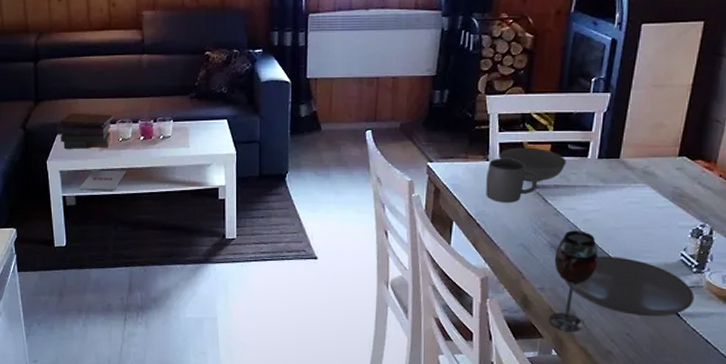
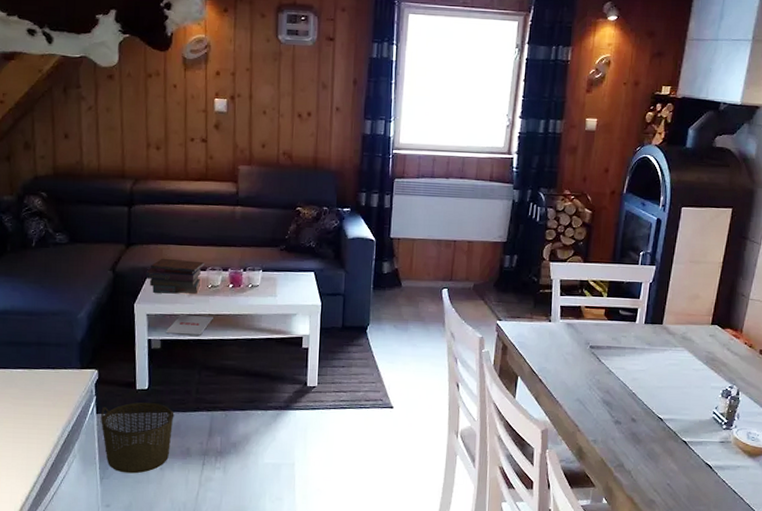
basket: none [22,259,94,330] -> present [101,402,174,474]
mug: present [486,158,538,203] -> none [548,319,594,361]
bowl: present [498,147,566,183] -> none [559,310,618,344]
wineglass: present [548,230,599,332] -> none [600,388,644,482]
plate: present [564,256,694,317] -> none [614,412,724,469]

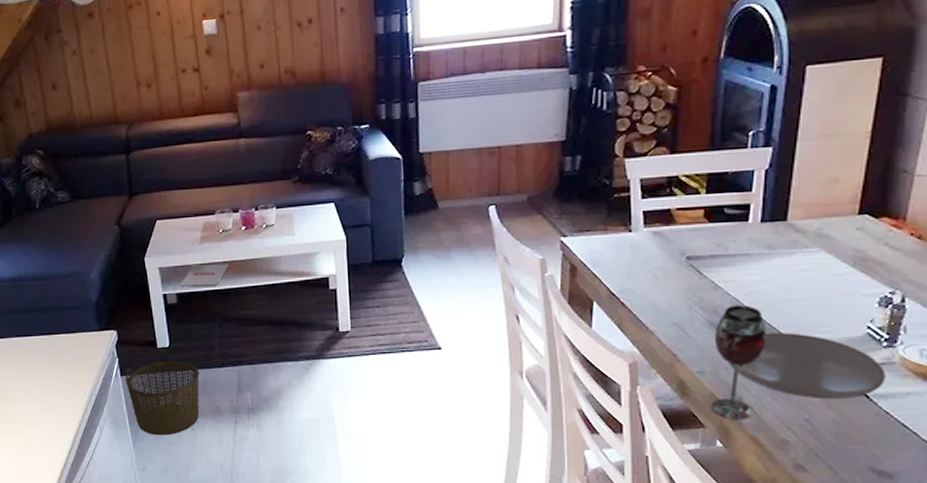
books: present [145,258,205,294] -> none [152,204,213,244]
wineglass: none [600,388,644,482] -> present [711,305,767,420]
plate: none [614,412,724,469] -> present [727,332,885,400]

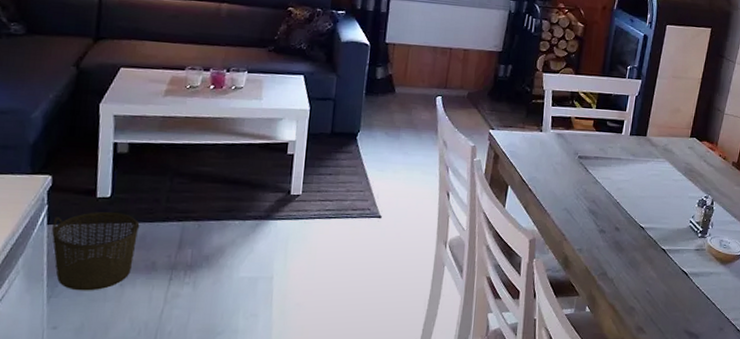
magazine: present [179,264,229,287] -> none [134,117,190,139]
wineglass: present [711,305,767,420] -> none [584,197,627,290]
plate: present [727,332,885,400] -> none [599,221,699,276]

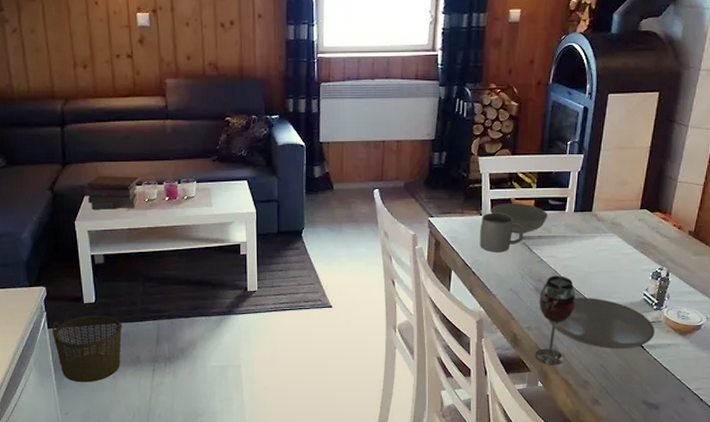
books: none [115,54,184,95] -> present [83,175,140,210]
mug: none [538,129,582,171] -> present [480,212,524,252]
bowl: none [550,121,605,154] -> present [490,203,548,235]
wineglass: none [584,197,627,290] -> present [535,276,576,365]
plate: none [599,221,699,276] -> present [548,298,655,349]

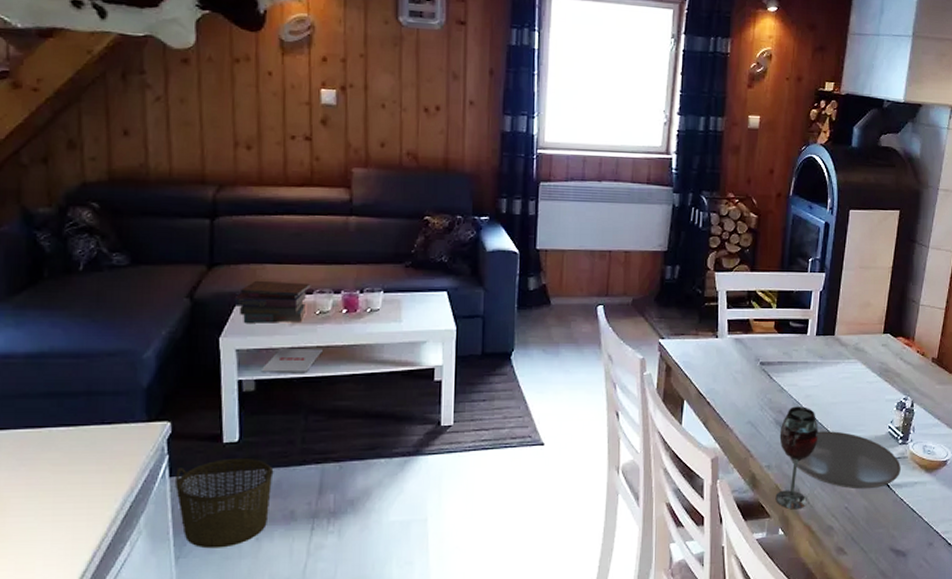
magazine: none [107,229,152,248] -> present [260,349,323,372]
mug: present [480,212,524,252] -> none [715,334,764,380]
bowl: present [490,203,548,235] -> none [727,324,788,360]

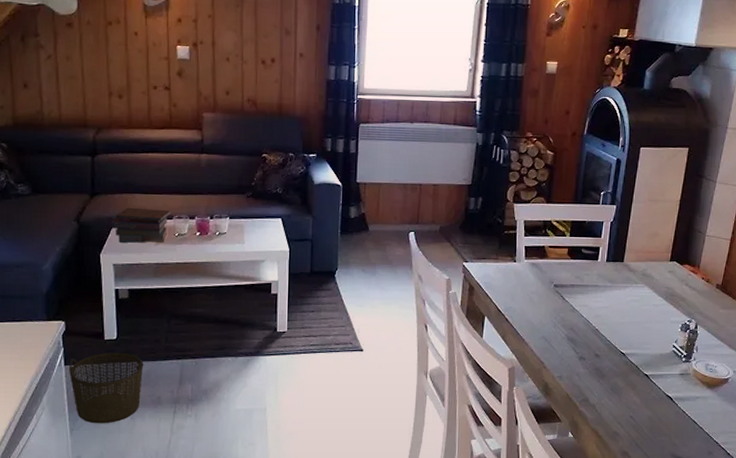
magazine: present [260,349,323,372] -> none [132,264,181,284]
wineglass: present [775,406,819,510] -> none [566,325,607,416]
plate: present [789,431,901,490] -> none [579,348,684,401]

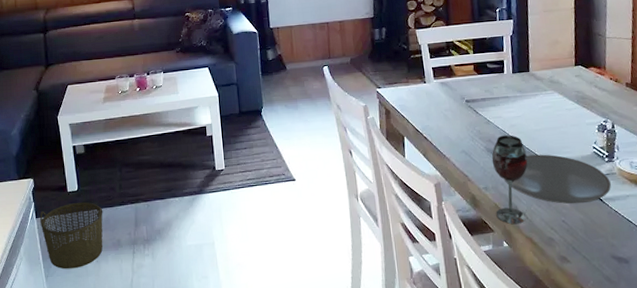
books: present [111,207,171,243] -> none [64,71,114,104]
wineglass: none [566,325,607,416] -> present [491,135,528,225]
plate: none [579,348,684,401] -> present [503,154,611,204]

